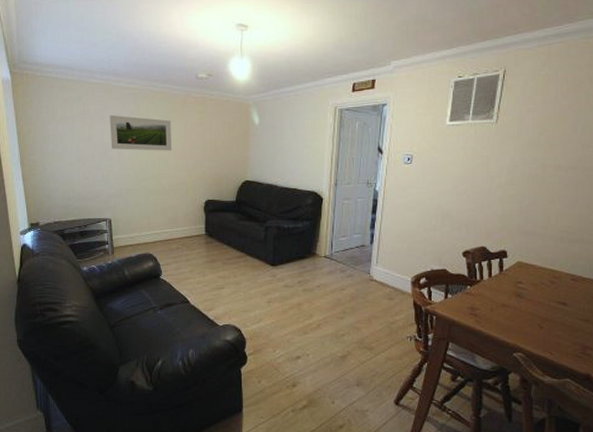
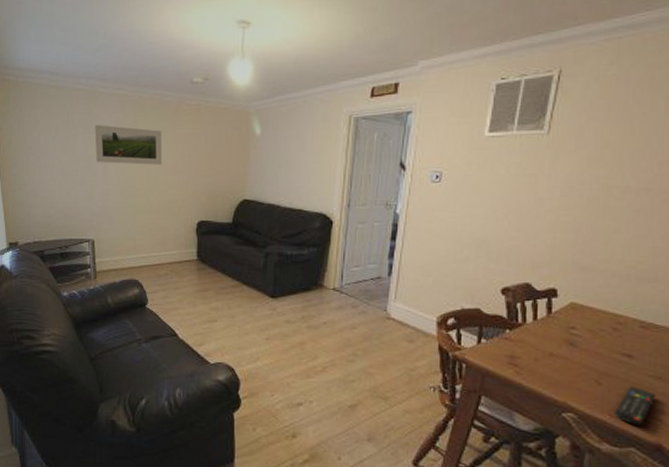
remote control: none [553,328,585,360] -> present [614,385,657,425]

